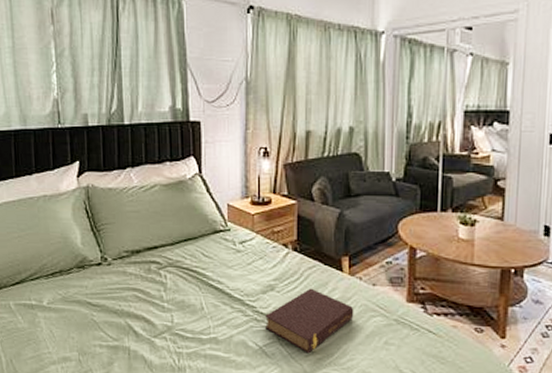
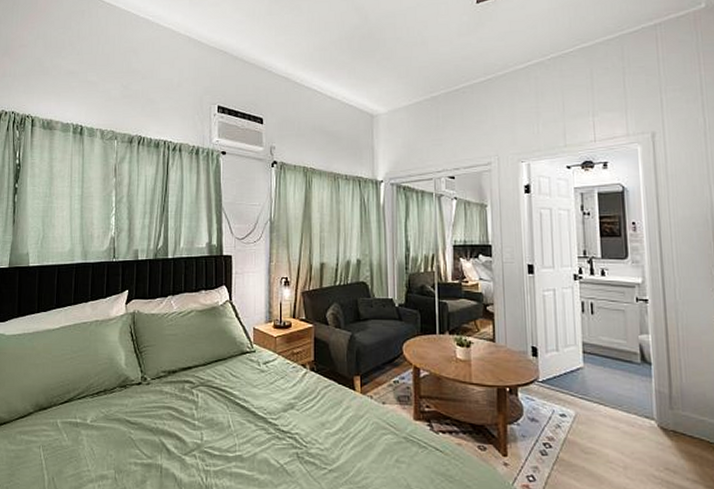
book: present [265,288,354,354] -> none [286,406,367,472]

